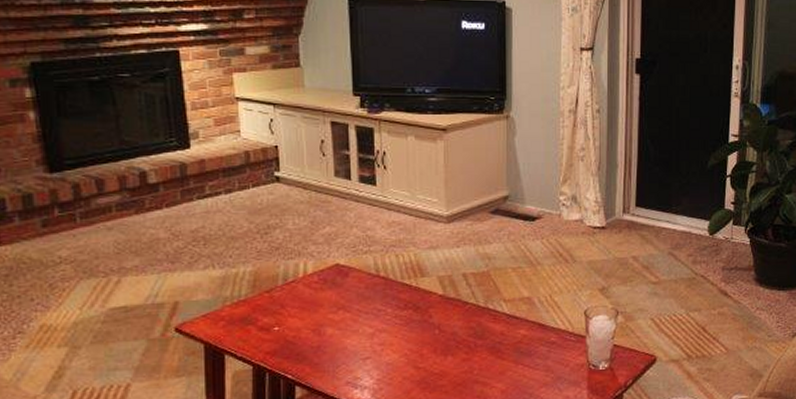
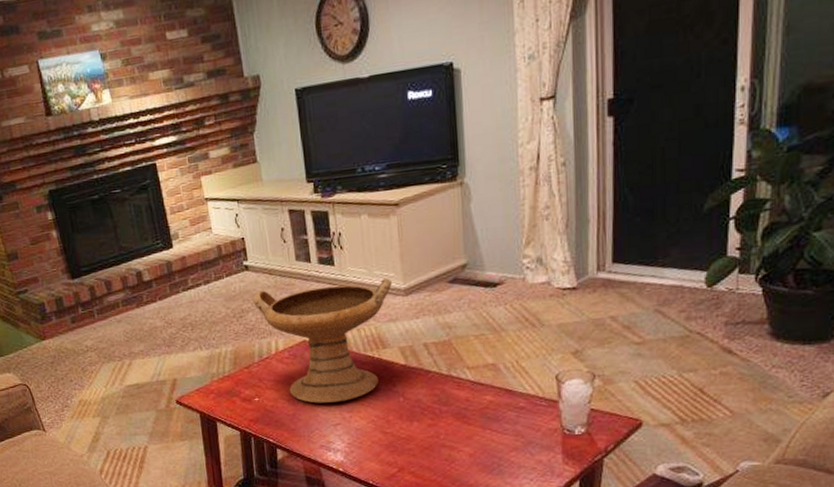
decorative bowl: none [282,203,434,335] -> present [253,278,392,404]

